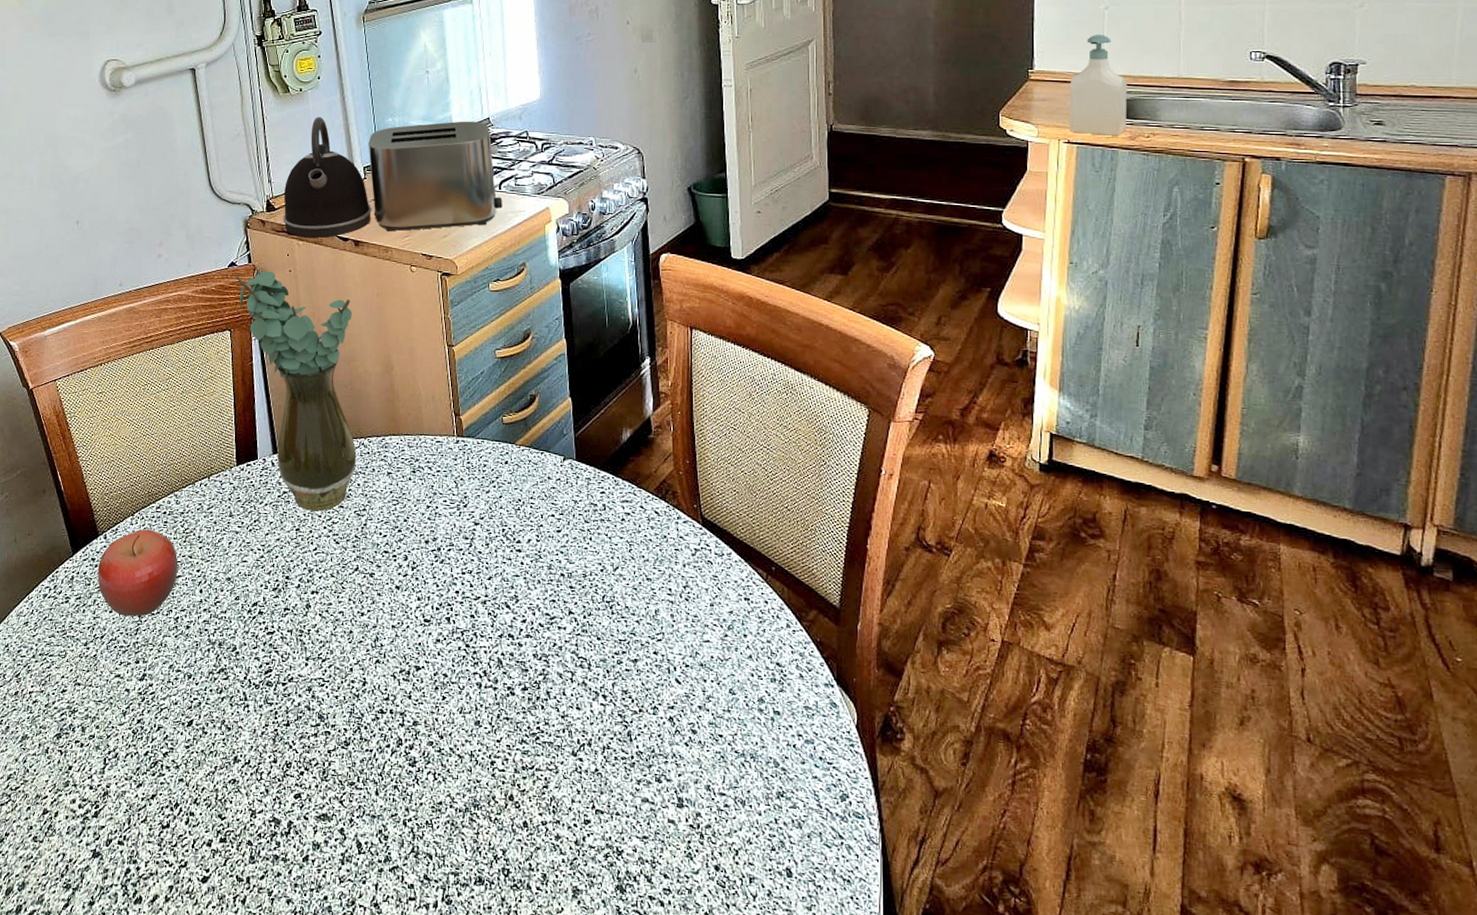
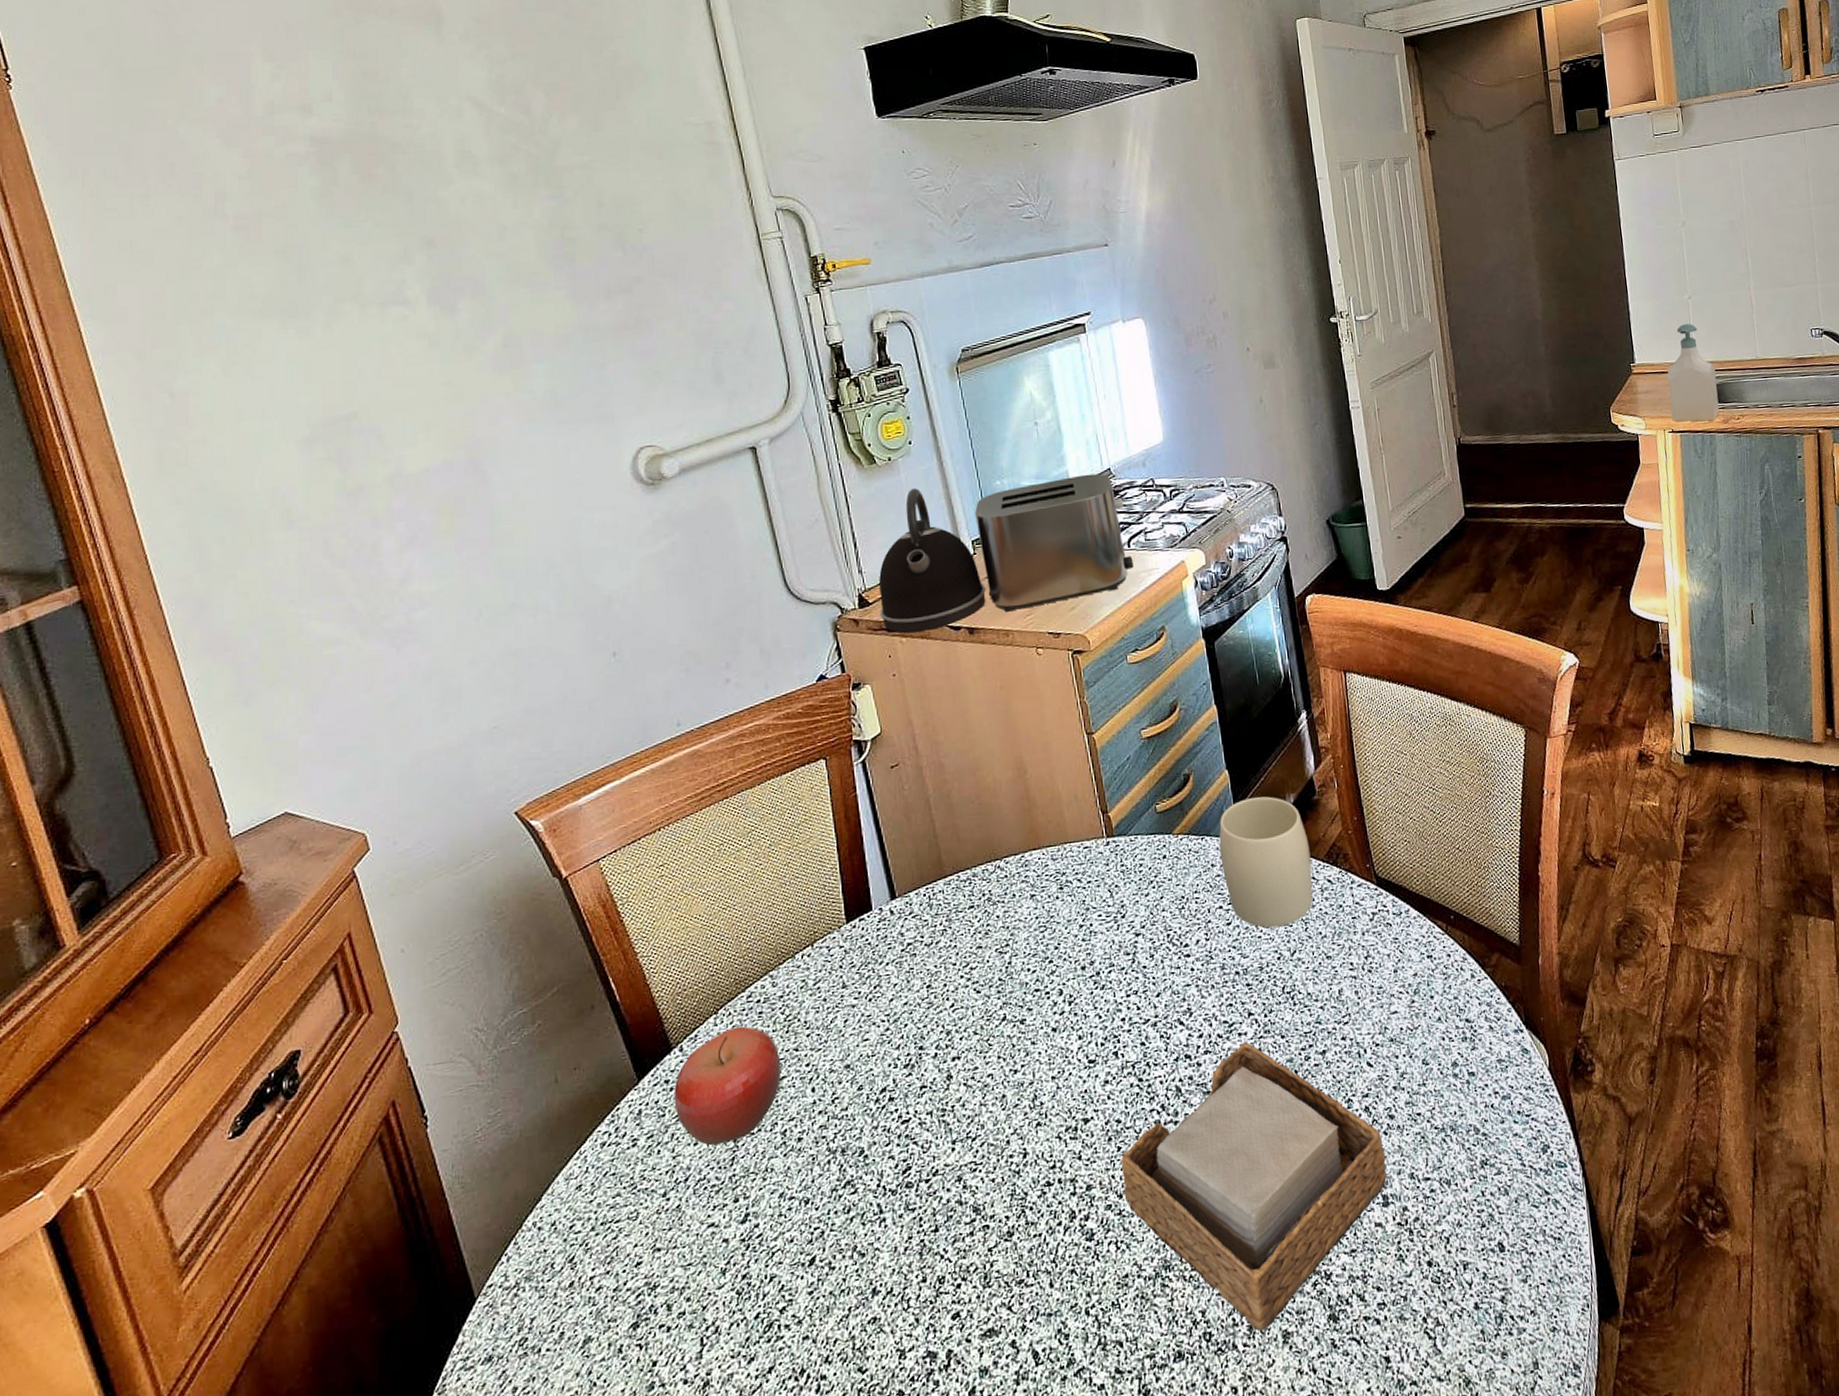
vase: present [235,265,357,512] -> none [826,674,993,961]
napkin holder: none [444,635,685,881] -> present [1121,1042,1388,1331]
mug: none [557,426,641,544] -> present [1219,796,1313,928]

